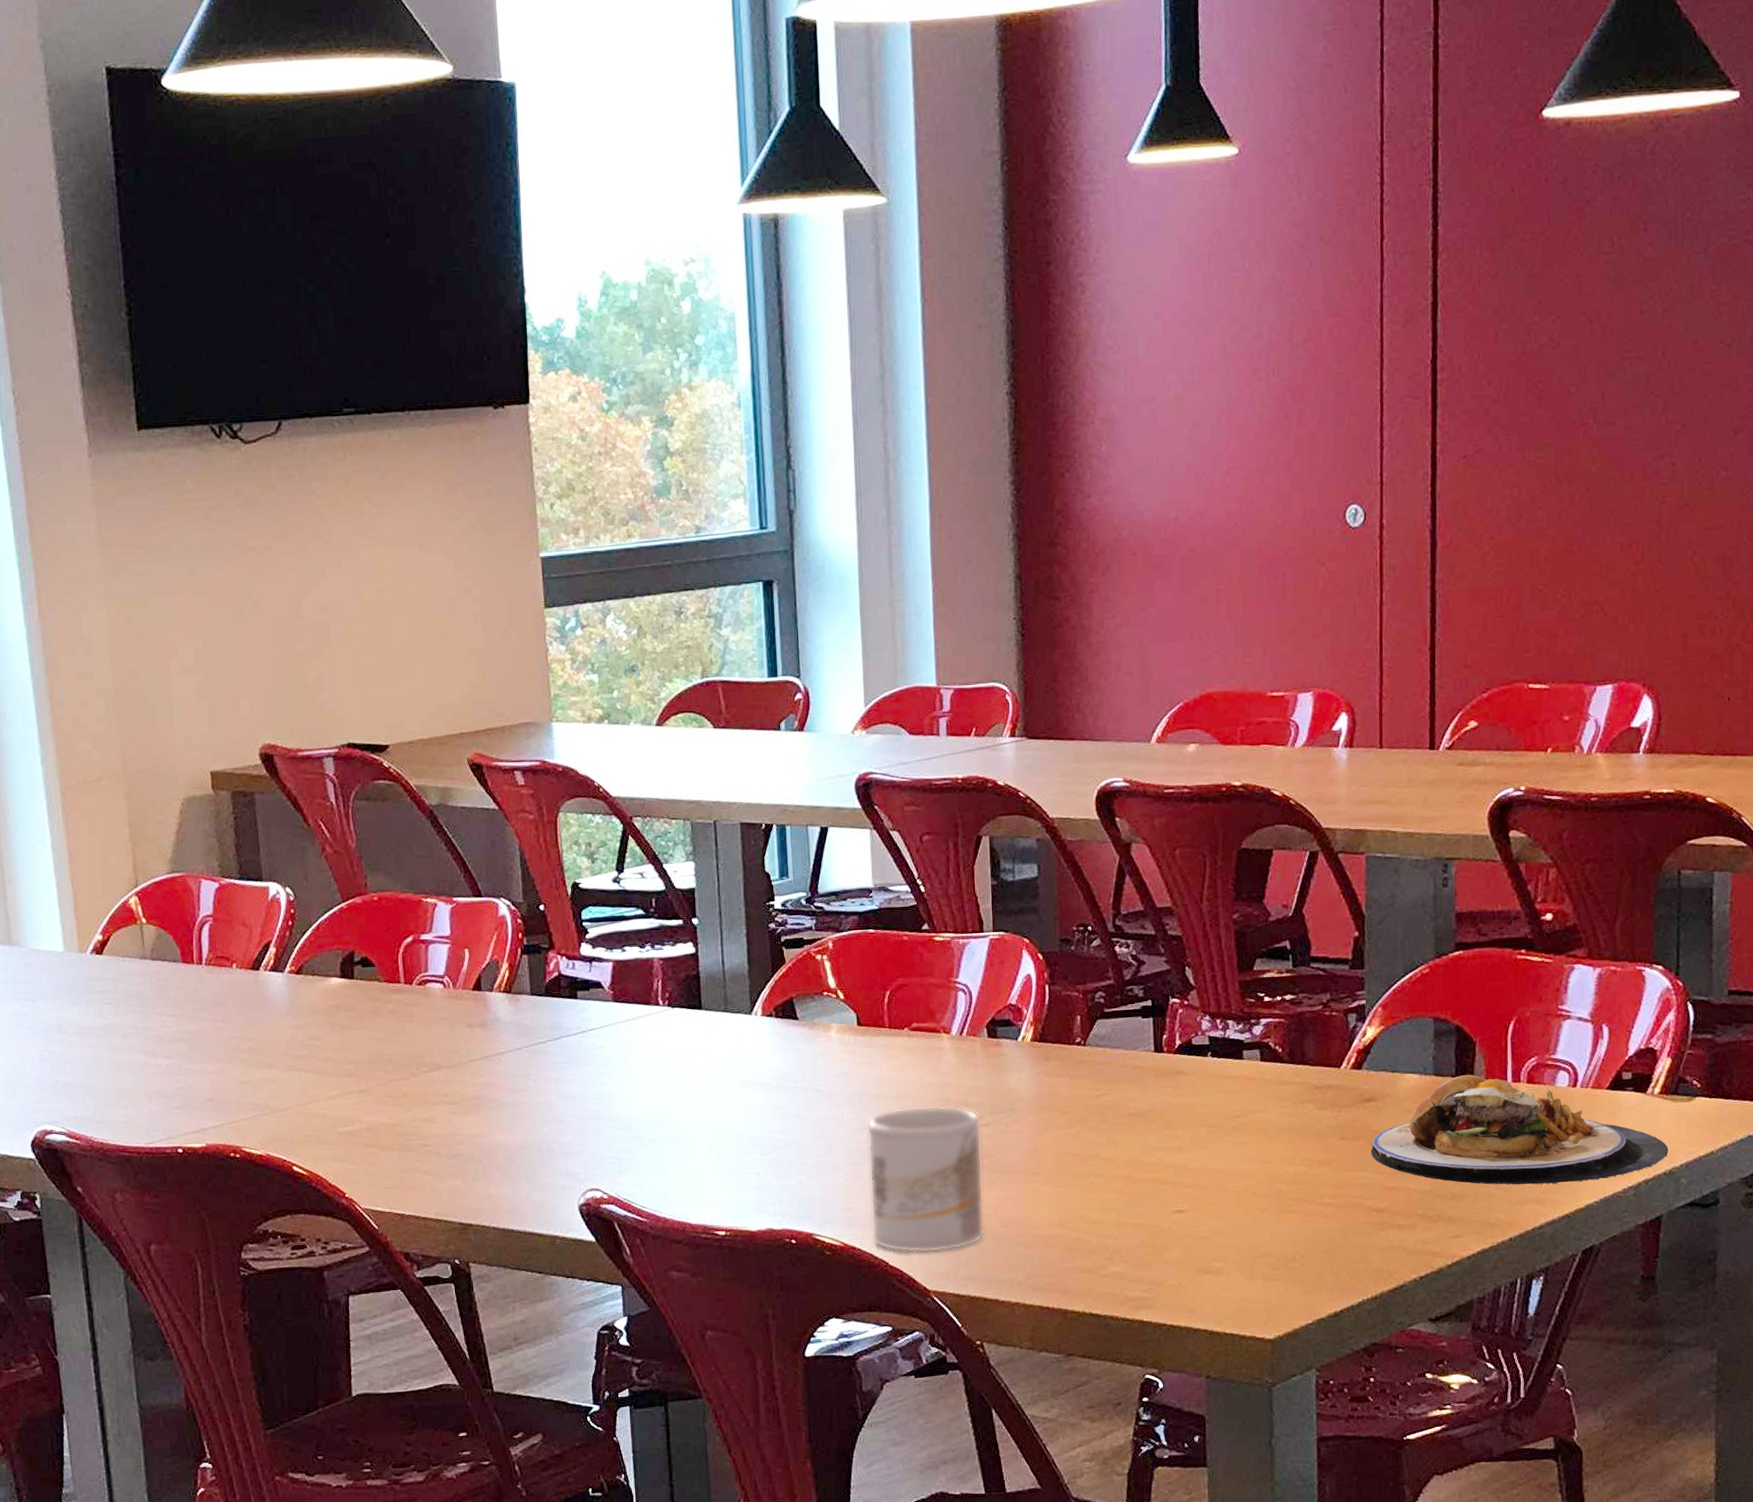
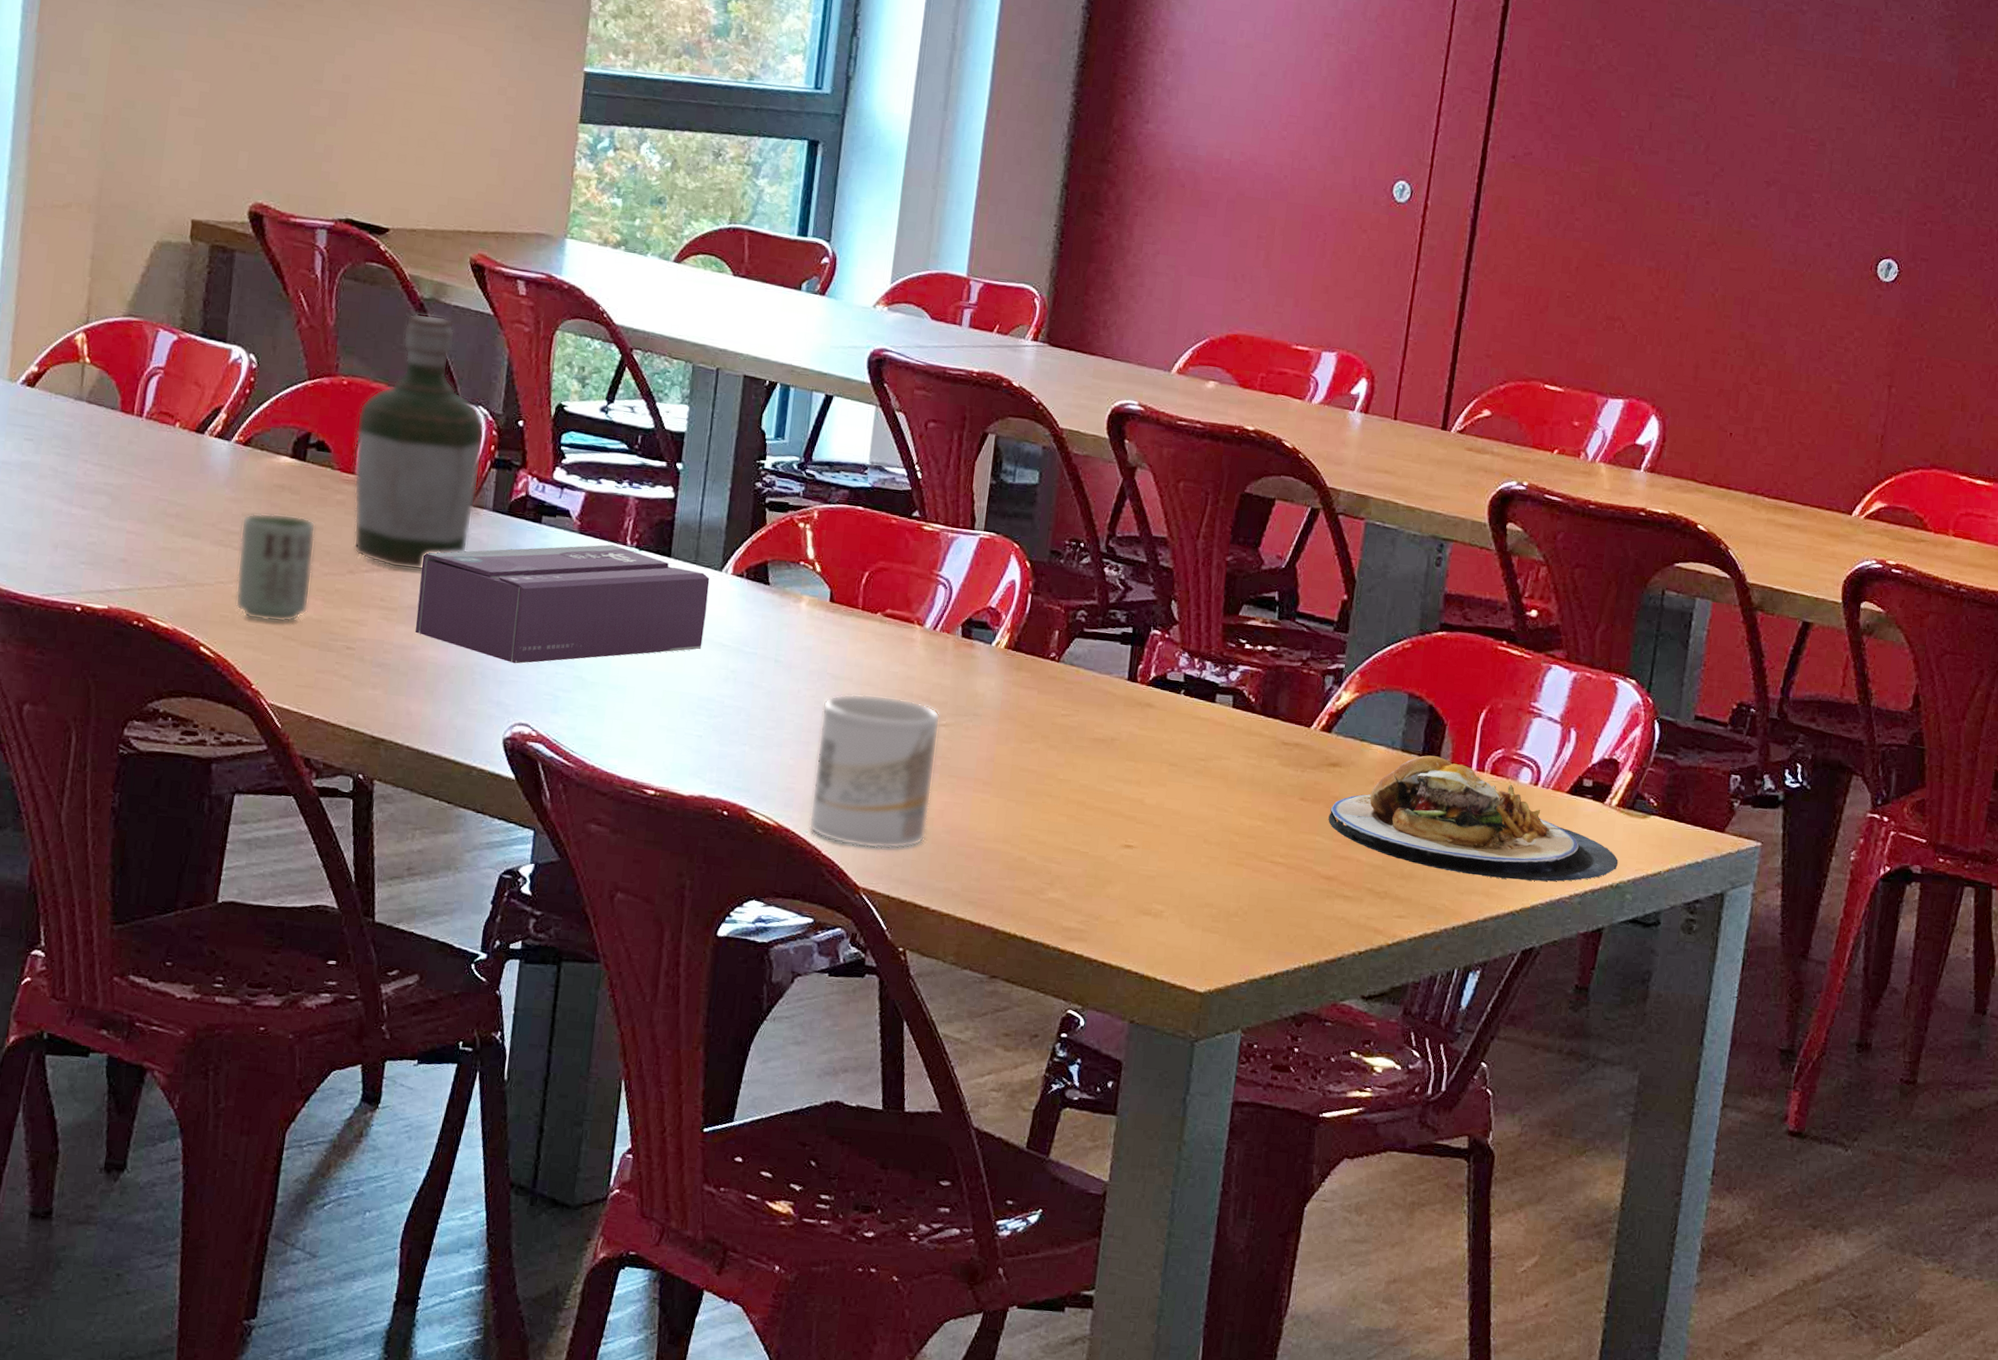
cup: none [308,1031,382,1134] -> present [235,512,316,623]
bottle: none [392,819,514,1064] -> present [353,313,485,571]
tissue box: none [475,1007,745,1135] -> present [415,544,710,664]

